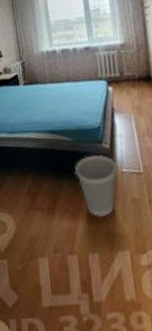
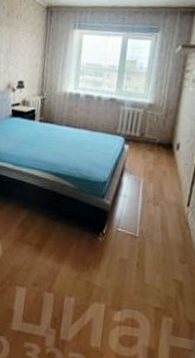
wastebasket: present [74,155,117,217] -> none [70,207,113,267]

